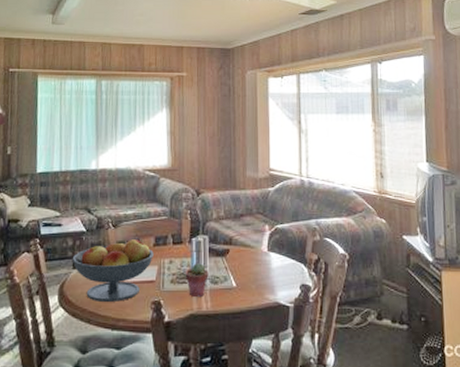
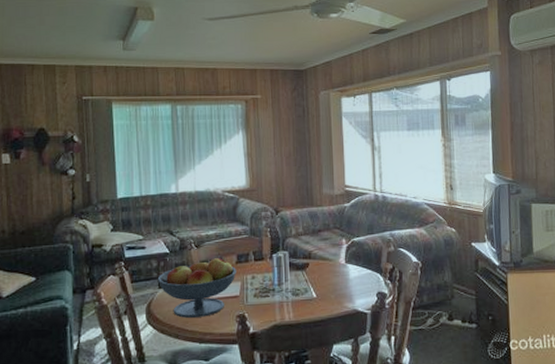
potted succulent: present [185,263,209,296] -> none [267,277,290,309]

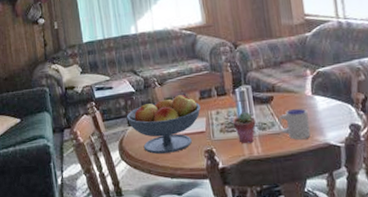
potted succulent: none [267,277,290,309] -> present [232,112,256,143]
cup: none [311,275,341,306] -> present [278,108,311,140]

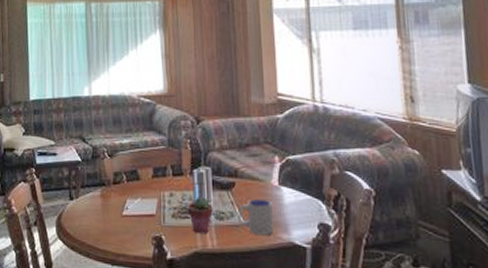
fruit bowl: present [126,93,201,154] -> none [68,169,153,236]

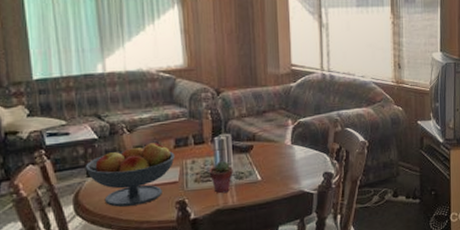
fruit bowl: none [68,169,153,236] -> present [85,141,175,207]
cup: present [238,198,273,236] -> none [256,157,286,189]

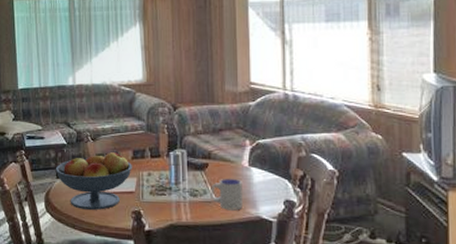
potted succulent: present [209,161,233,193] -> none [164,176,188,208]
cup: none [256,157,286,189] -> present [210,178,243,211]

